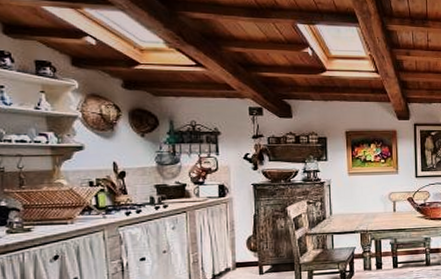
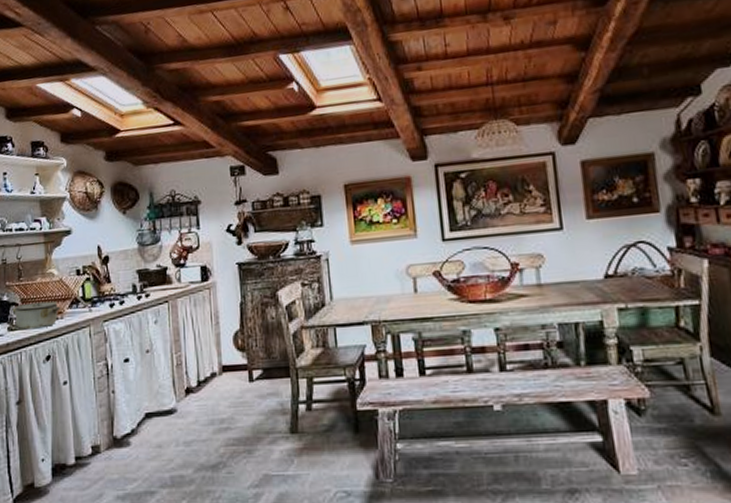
cooking pot: none [12,208,70,233] -> present [12,301,60,330]

